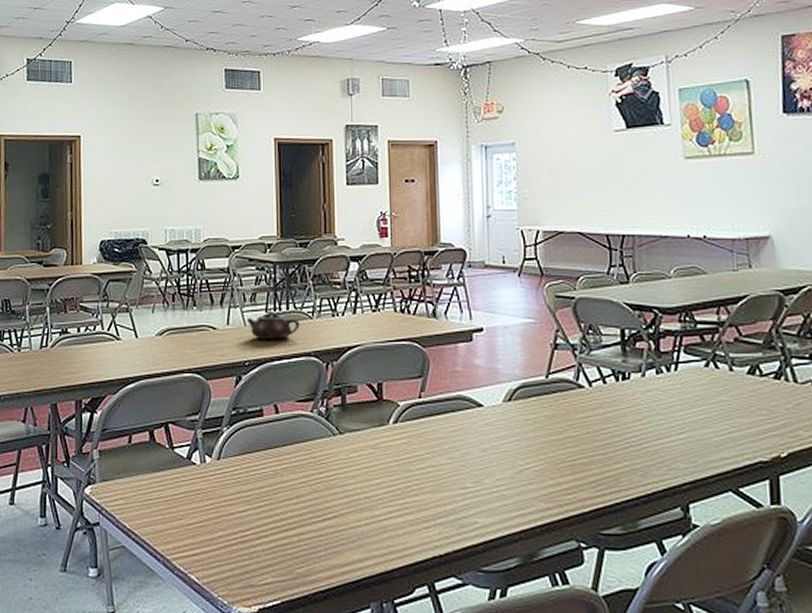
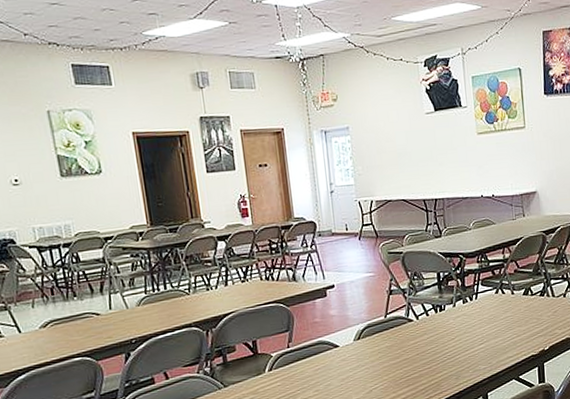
teapot: present [246,311,300,339] -> none [127,292,179,318]

